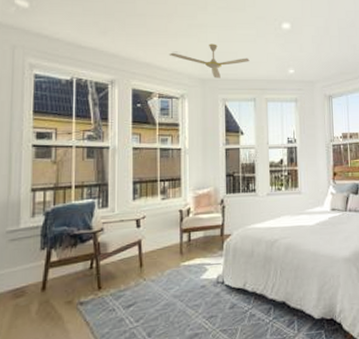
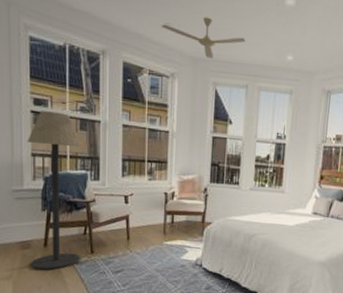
floor lamp: none [23,143,88,320] -> present [27,111,81,270]

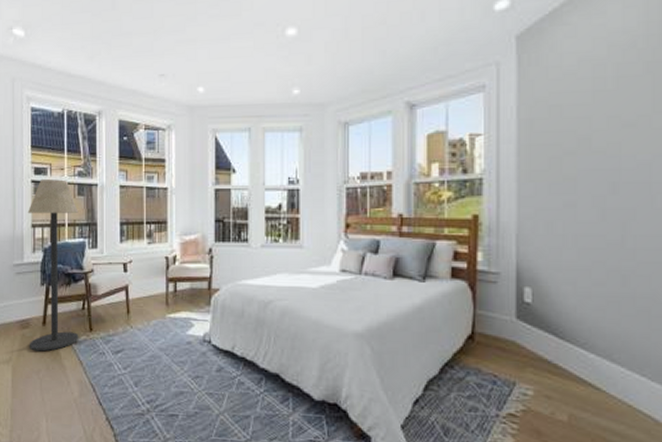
ceiling fan: present [160,17,246,59] -> none [155,62,245,105]

